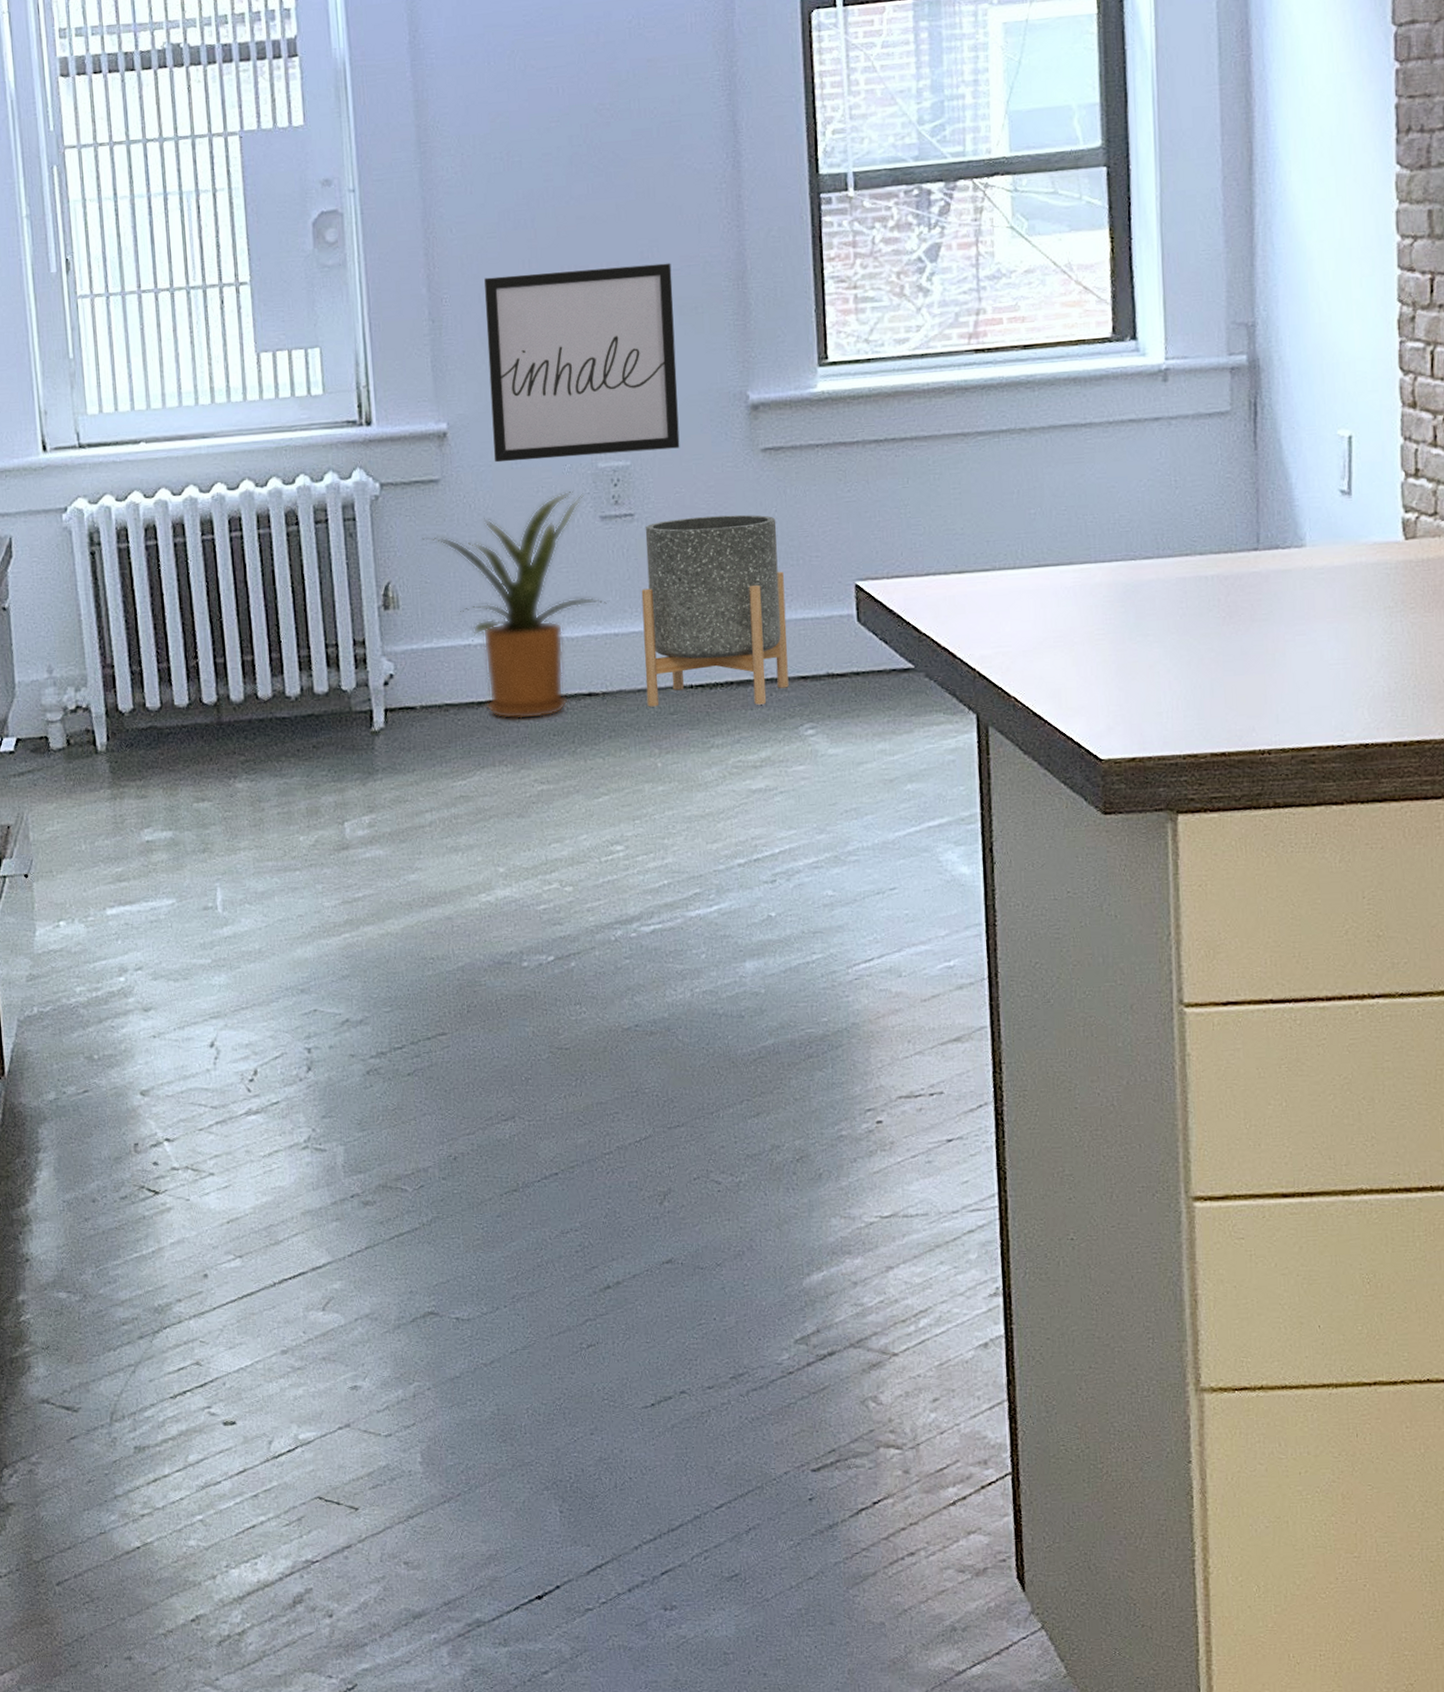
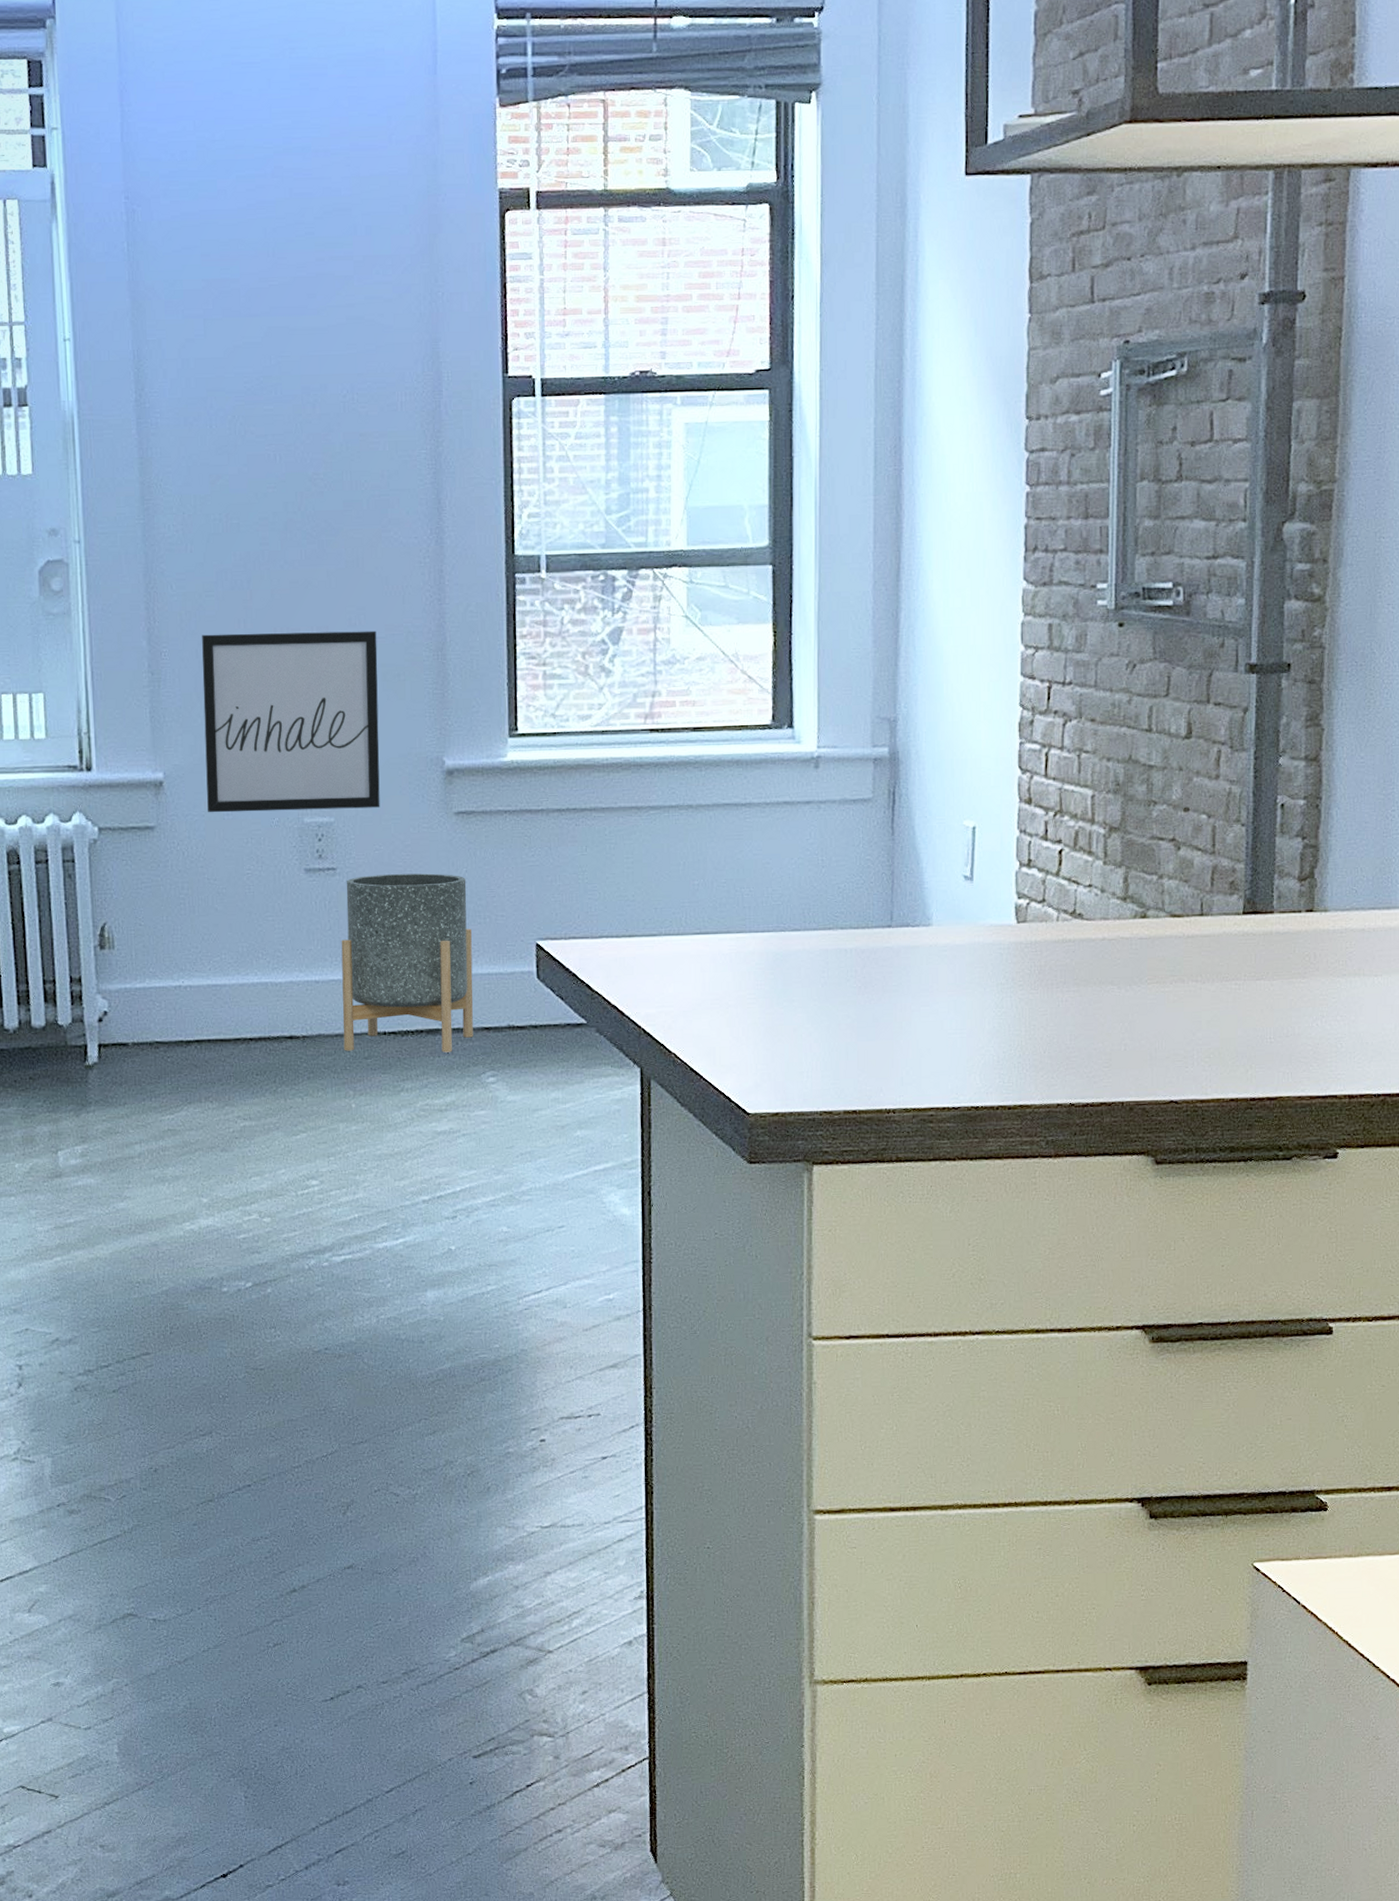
house plant: present [422,491,607,720] -> none [137,844,309,1059]

